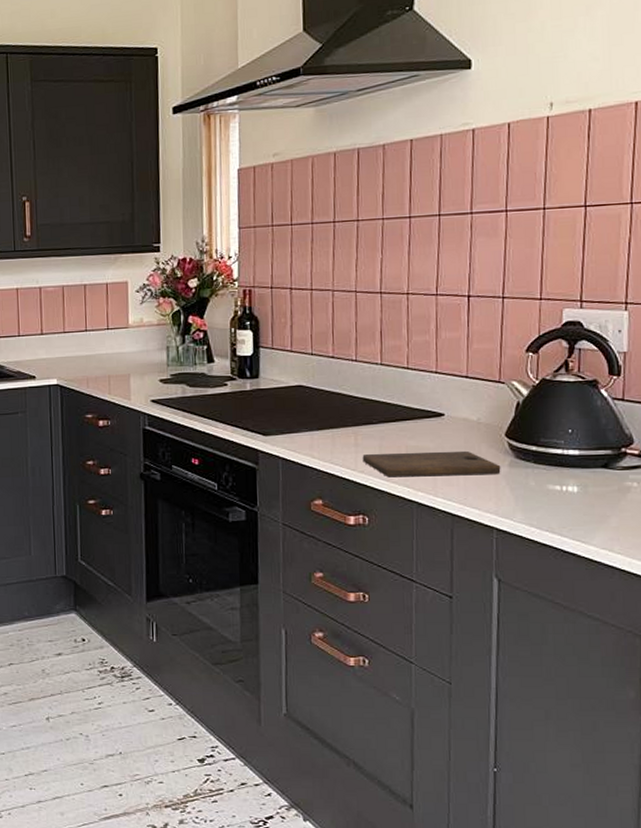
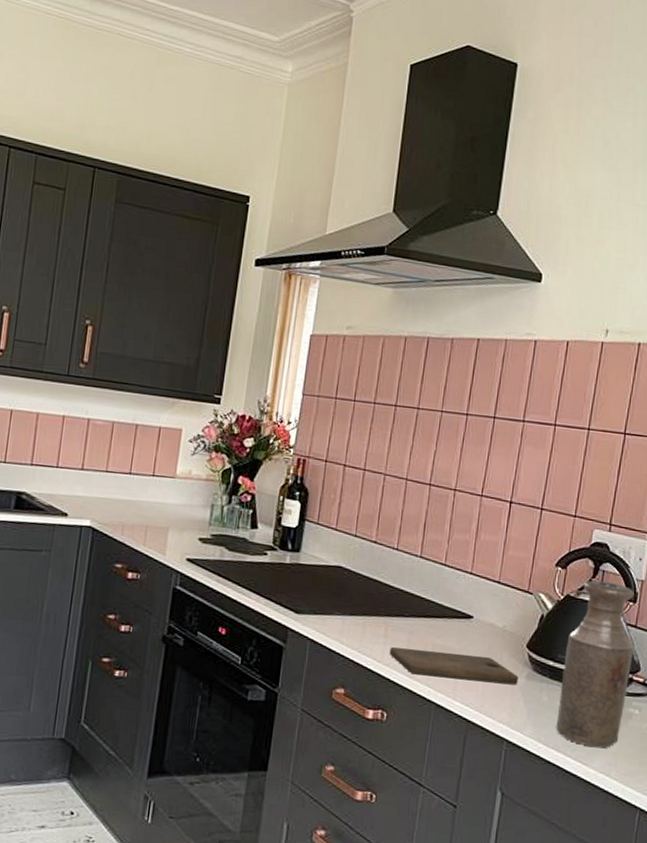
bottle: none [547,359,623,525] -> present [556,580,634,748]

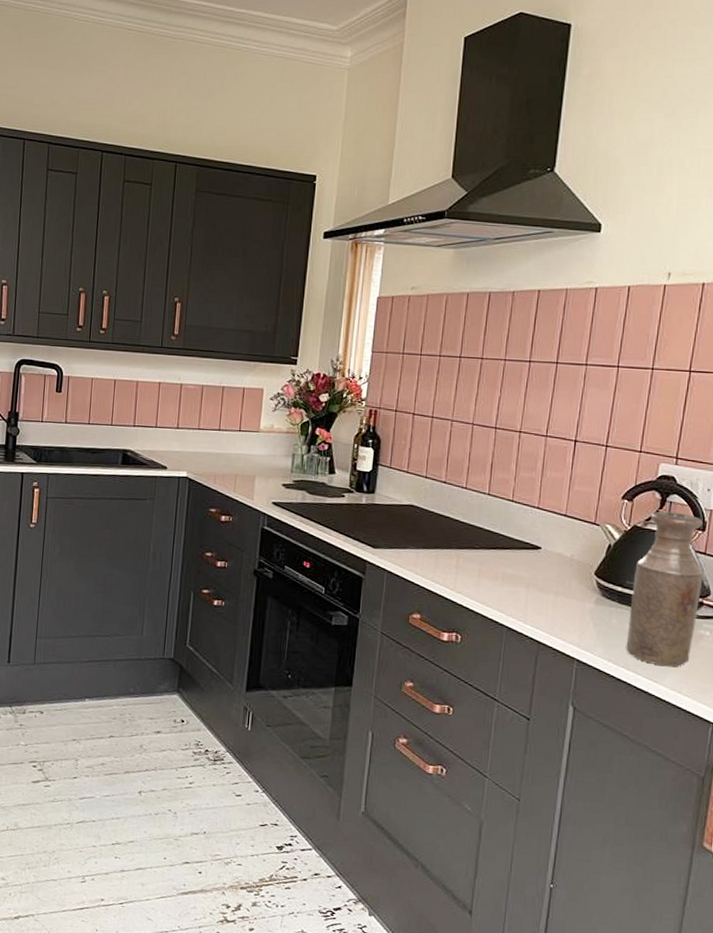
cutting board: present [389,647,519,684] -> none [461,576,588,609]

